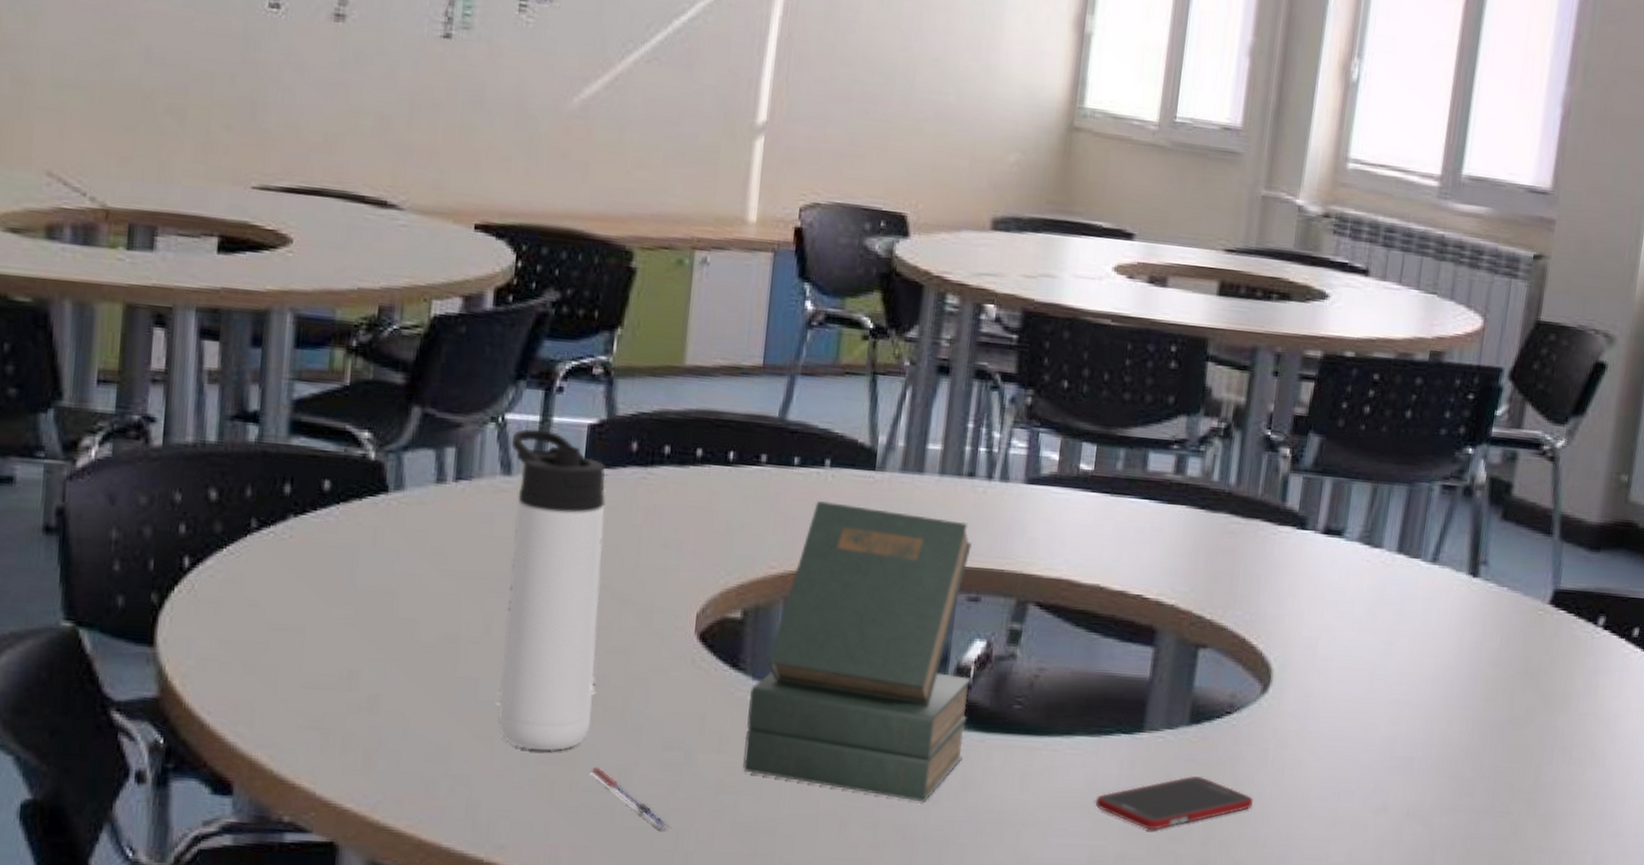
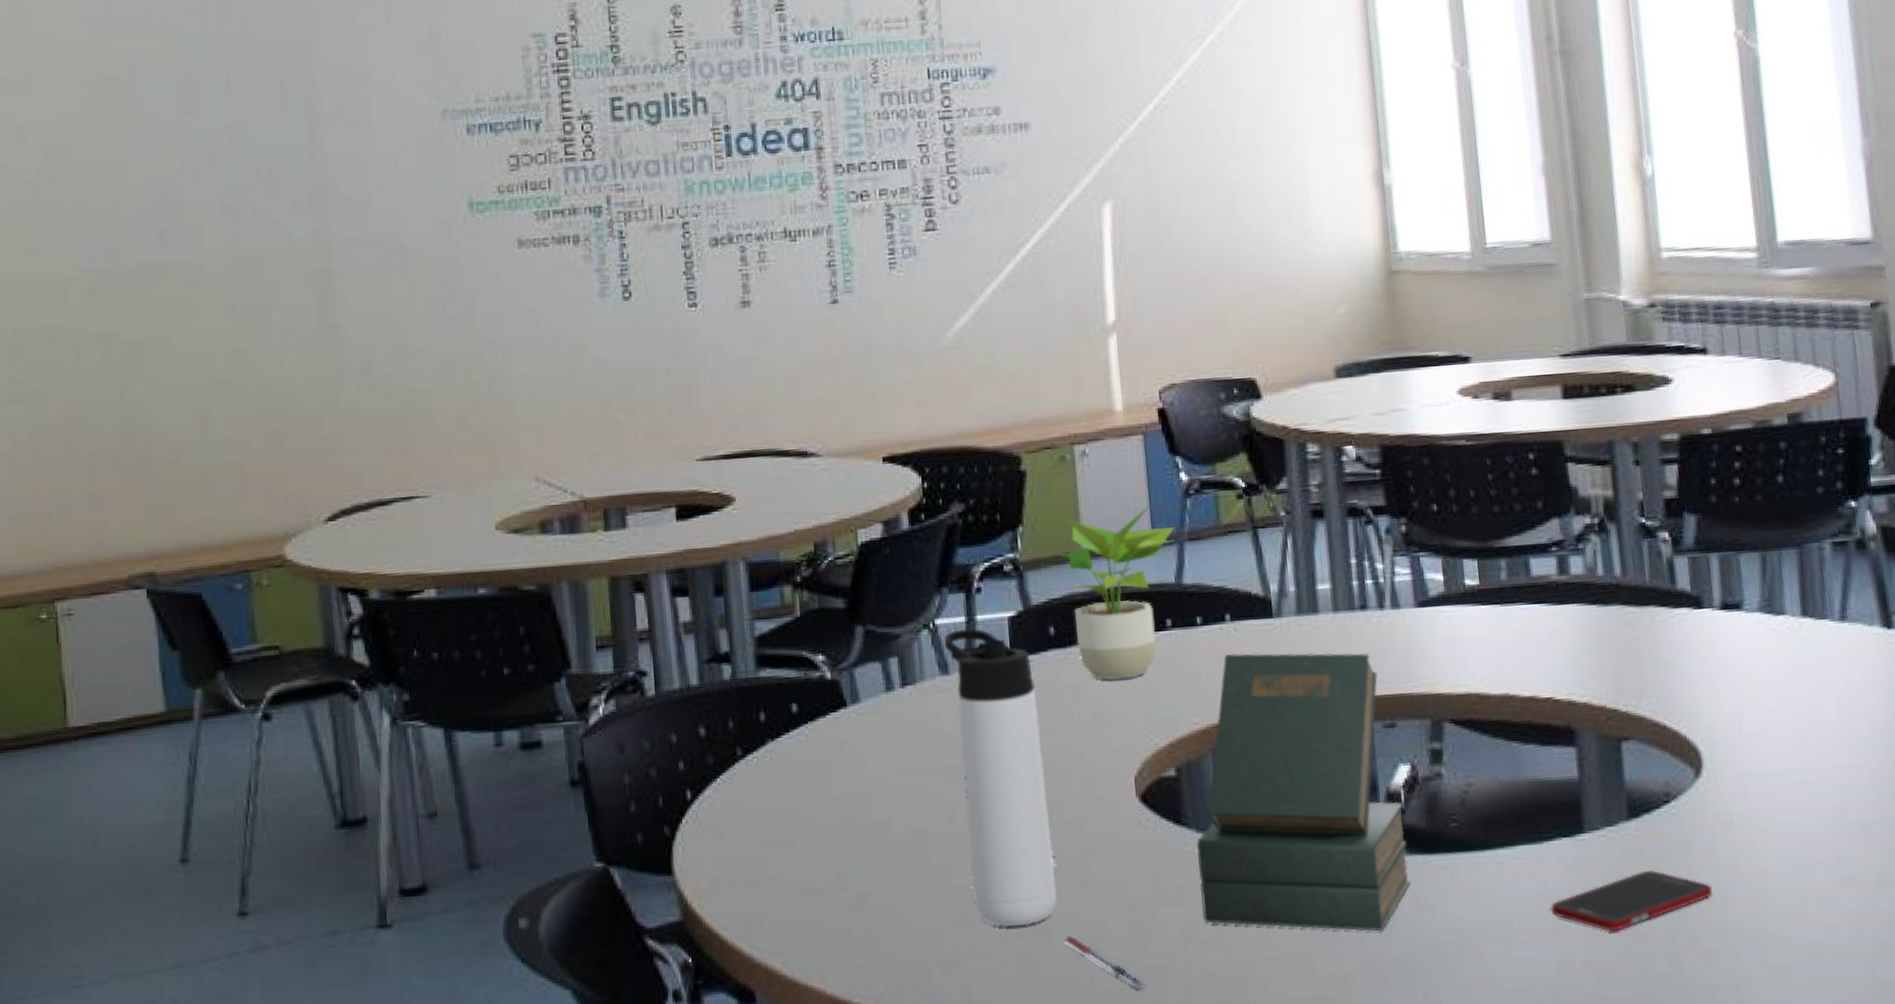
potted plant: none [642,324,790,510] -> present [1045,502,1175,680]

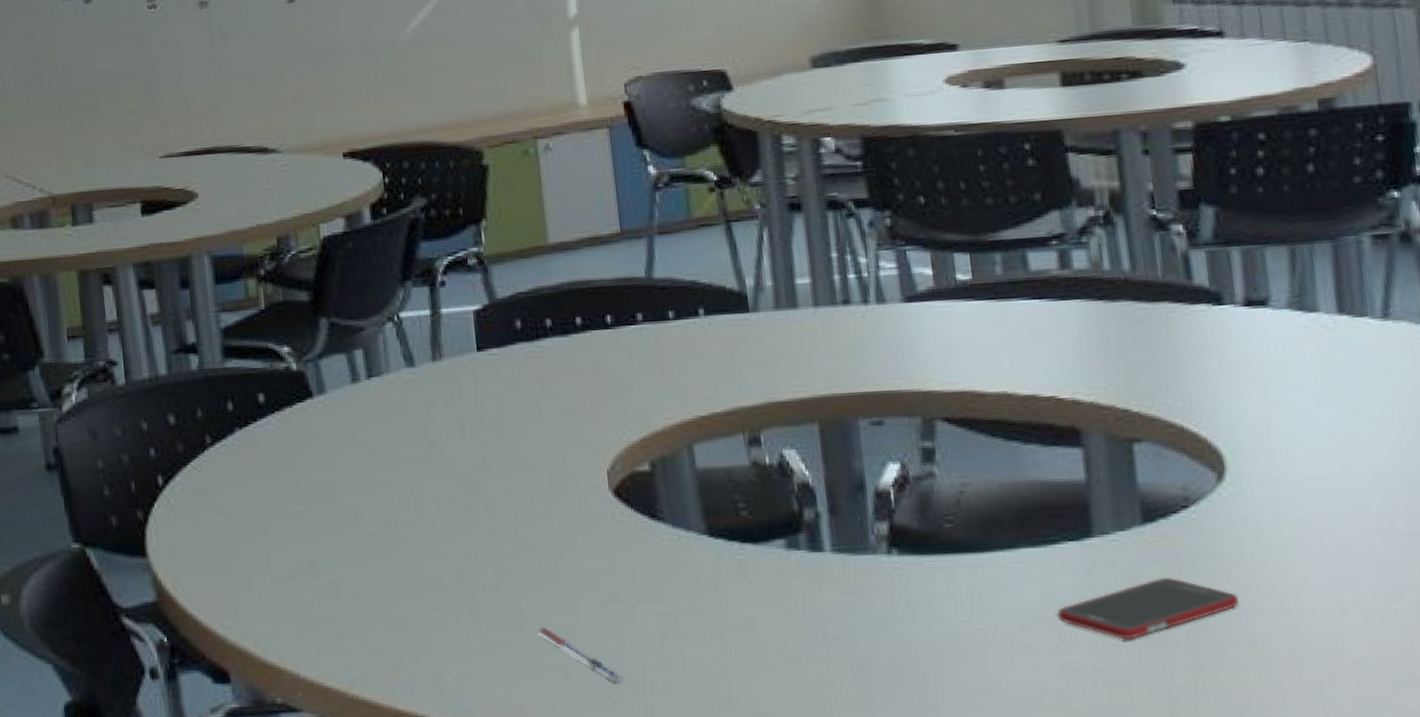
thermos bottle: present [944,628,1057,926] -> none [409,321,529,616]
potted plant: present [1045,502,1175,680] -> none [510,196,644,374]
book: present [1197,653,1411,932] -> none [673,348,903,633]

